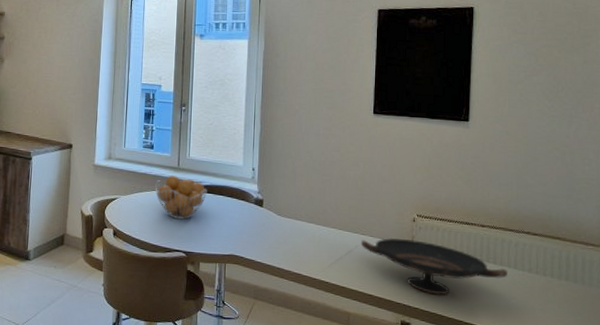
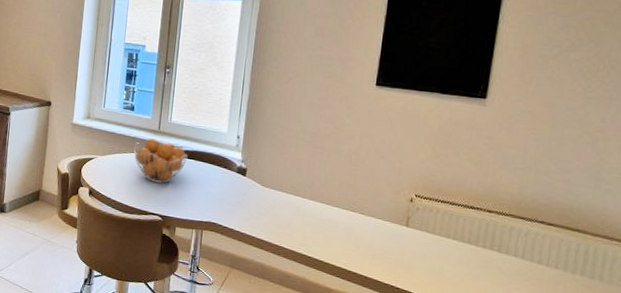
decorative bowl: present [360,237,508,295] -> none [349,216,513,280]

